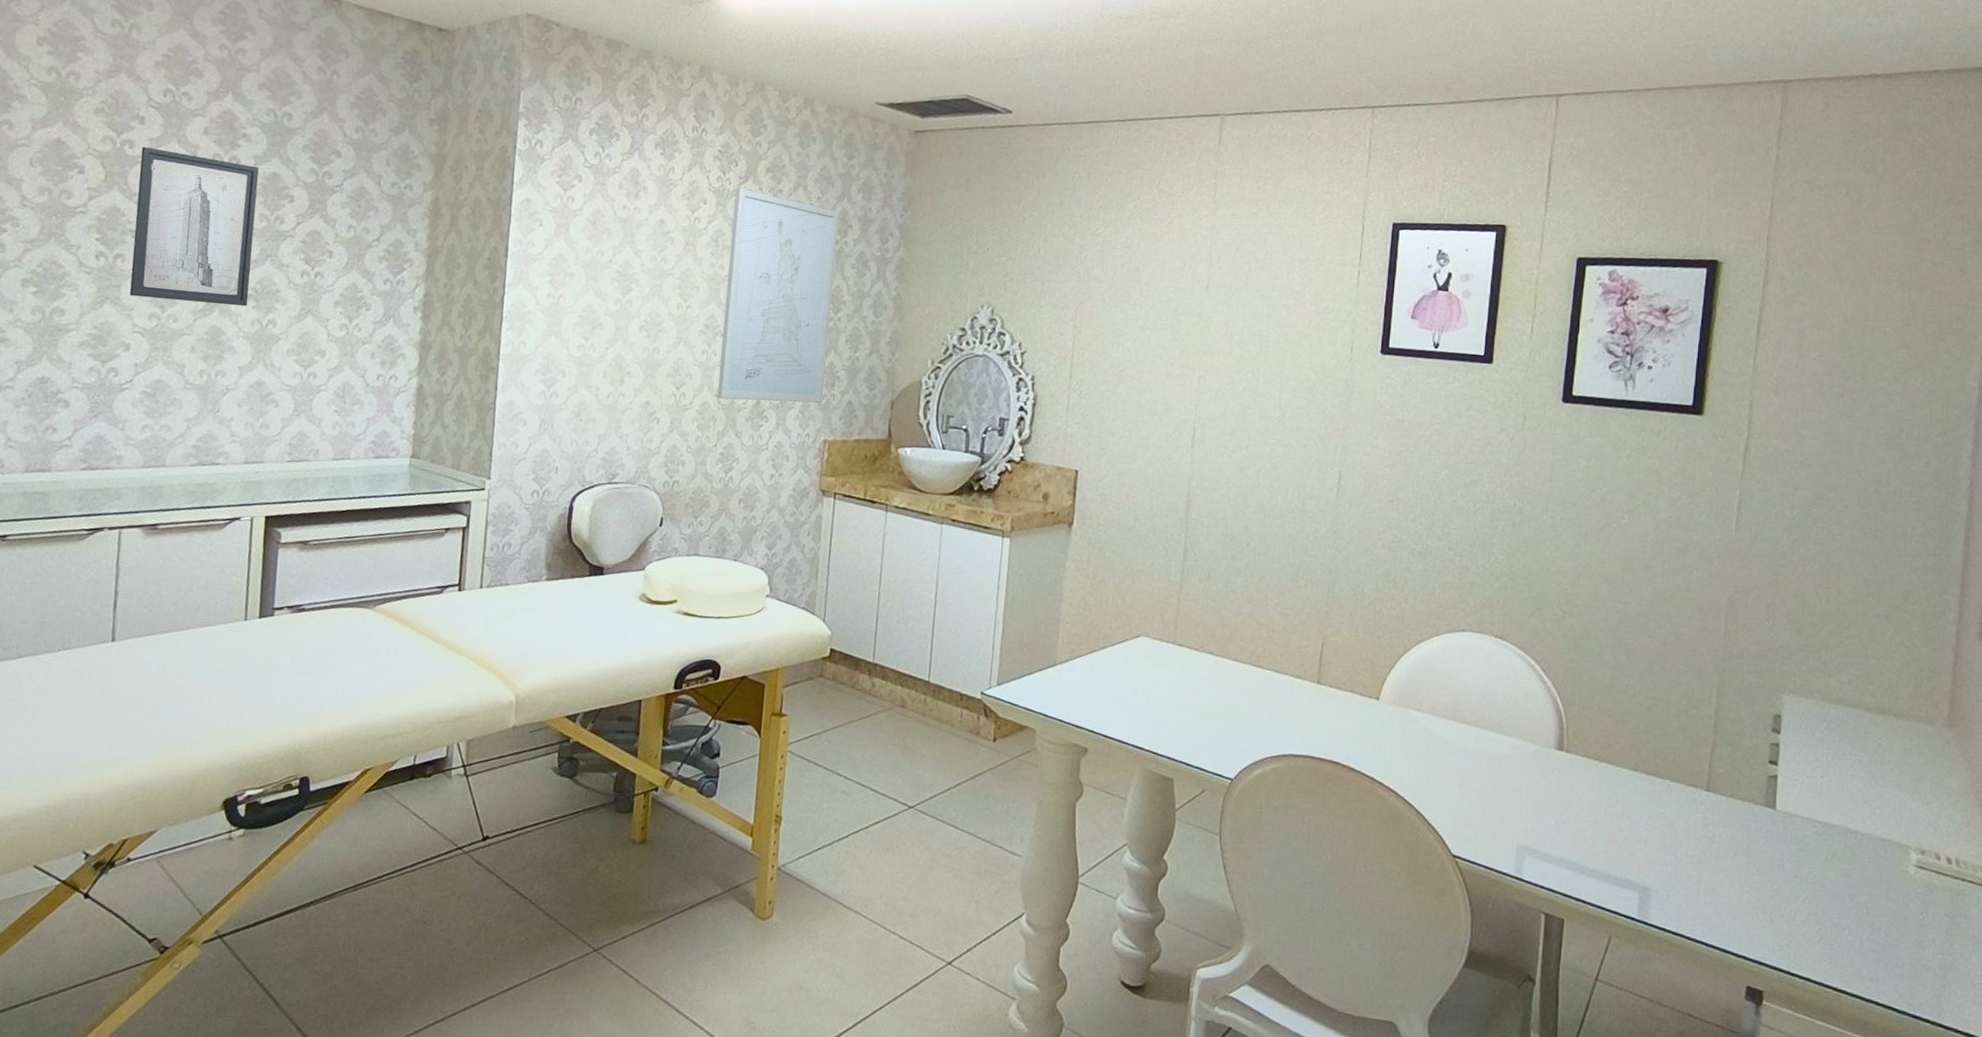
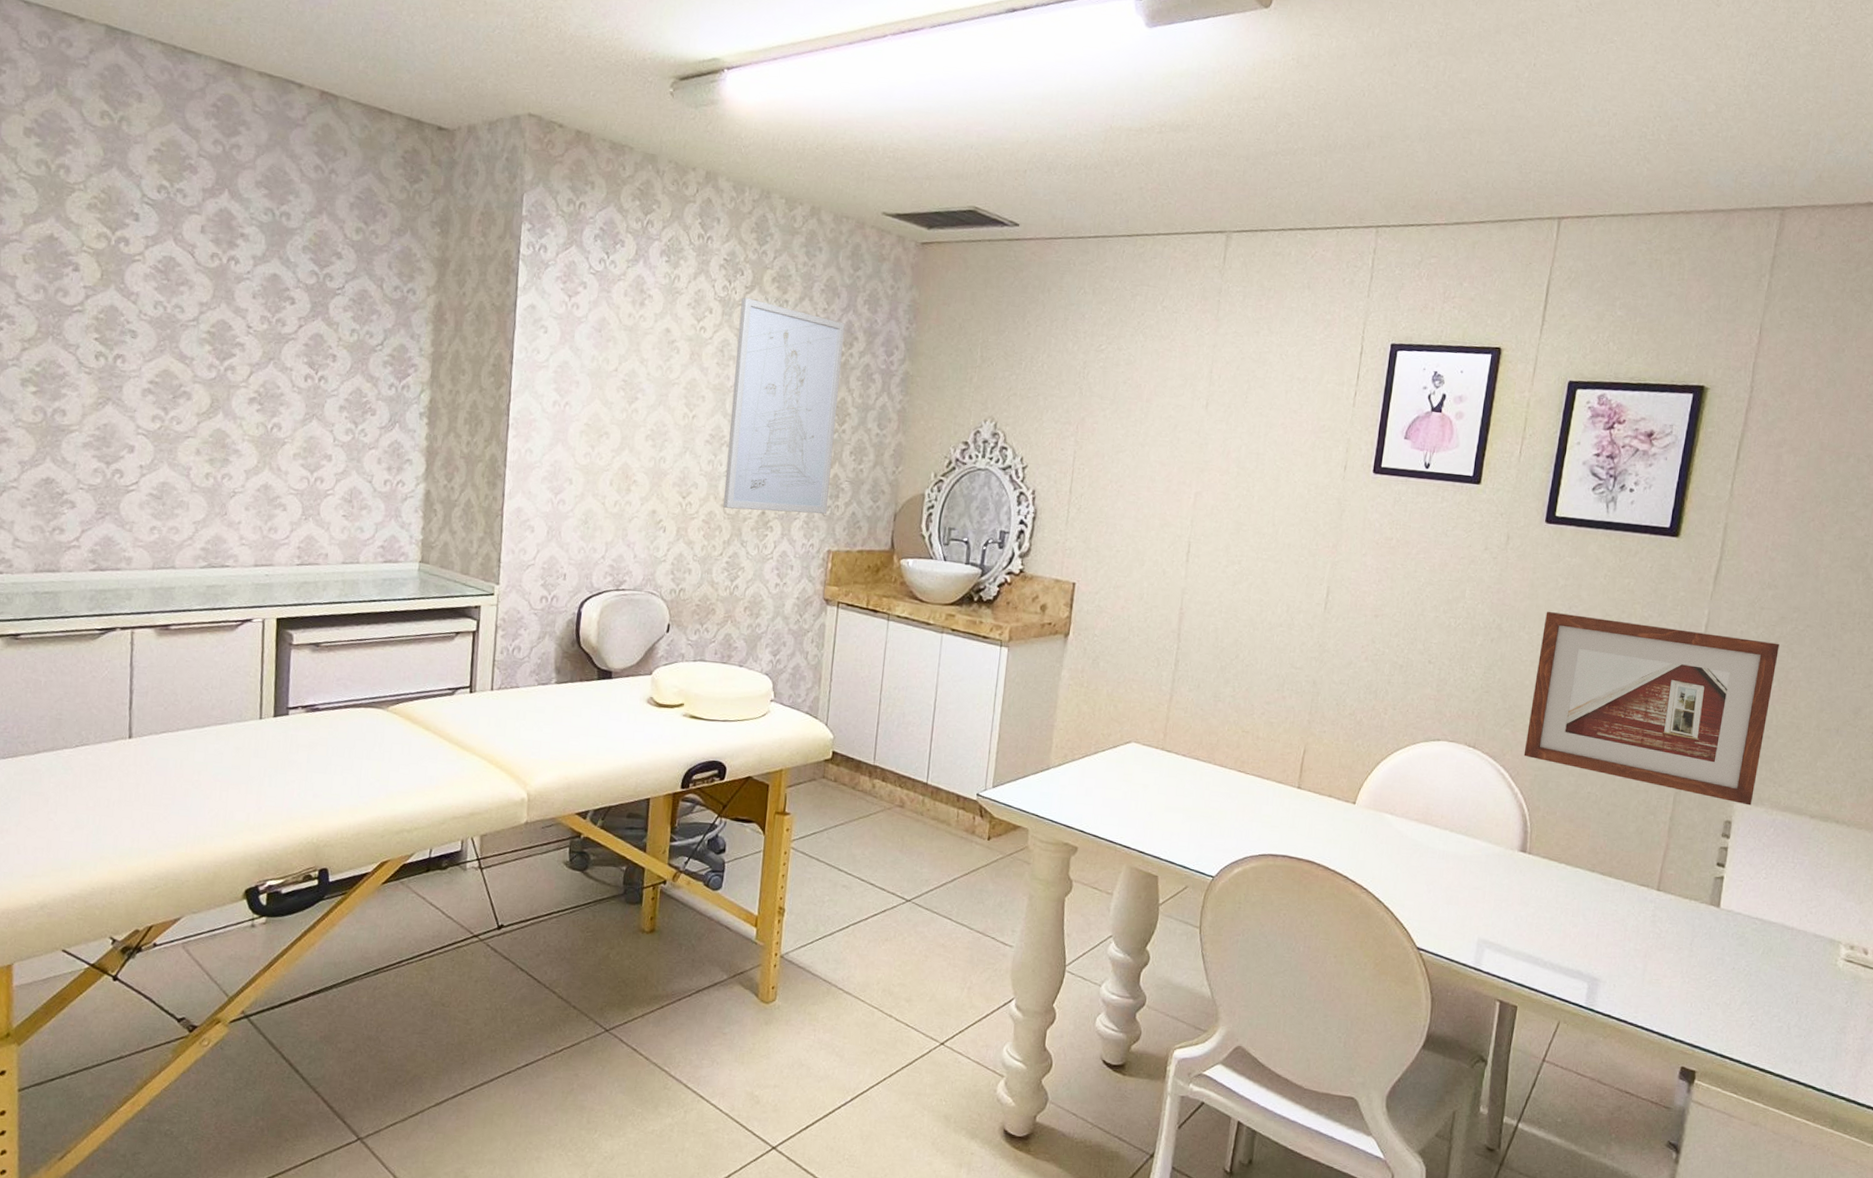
wall art: present [129,146,259,307] -> none [131,244,259,410]
picture frame: none [1554,493,1818,698] -> present [1523,611,1780,806]

